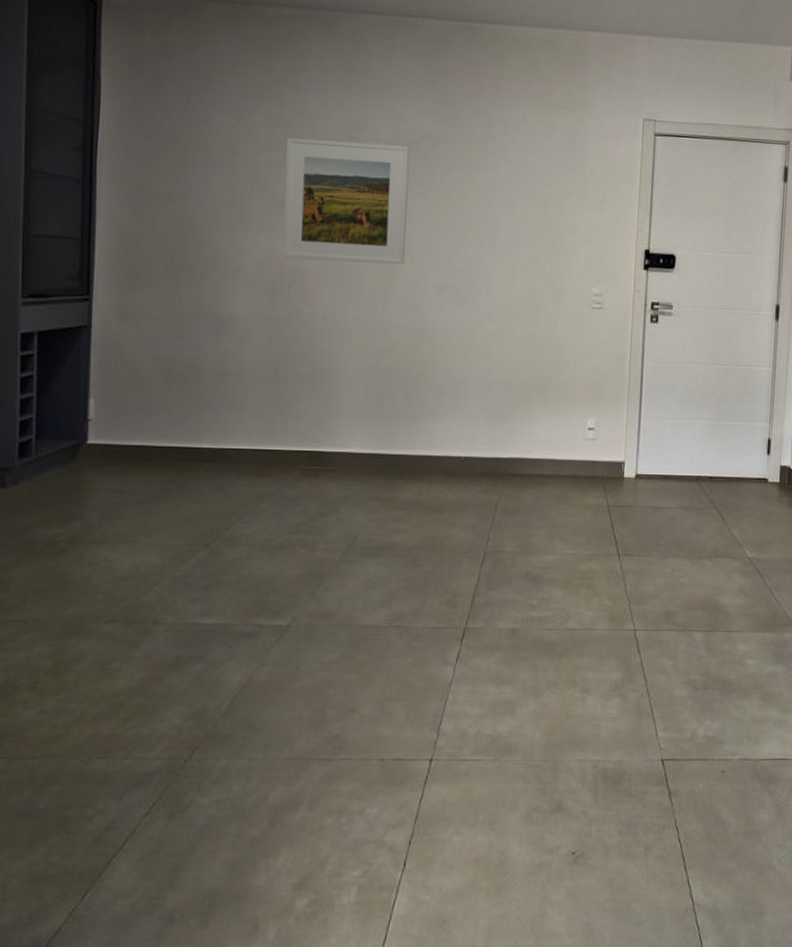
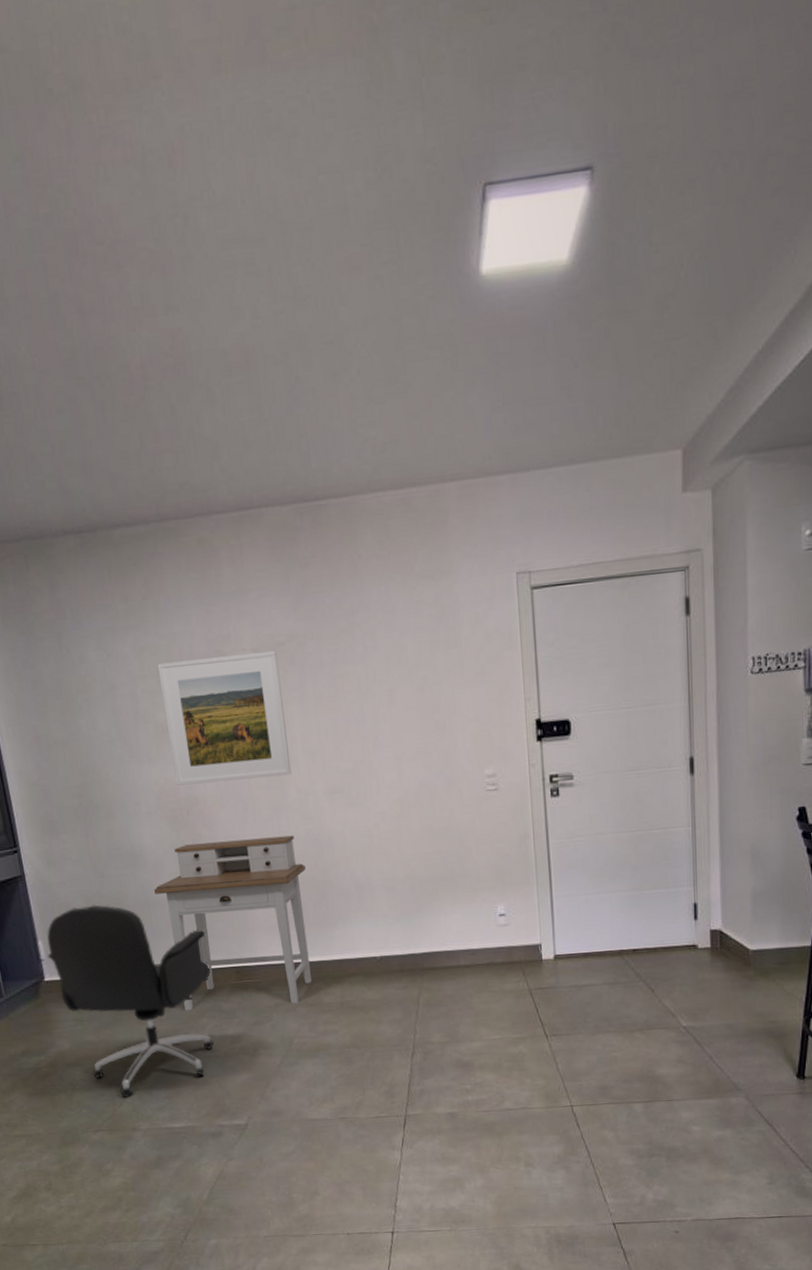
office chair: none [96,367,284,585] -> present [47,904,215,1097]
desk: none [236,318,402,497] -> present [154,835,312,1011]

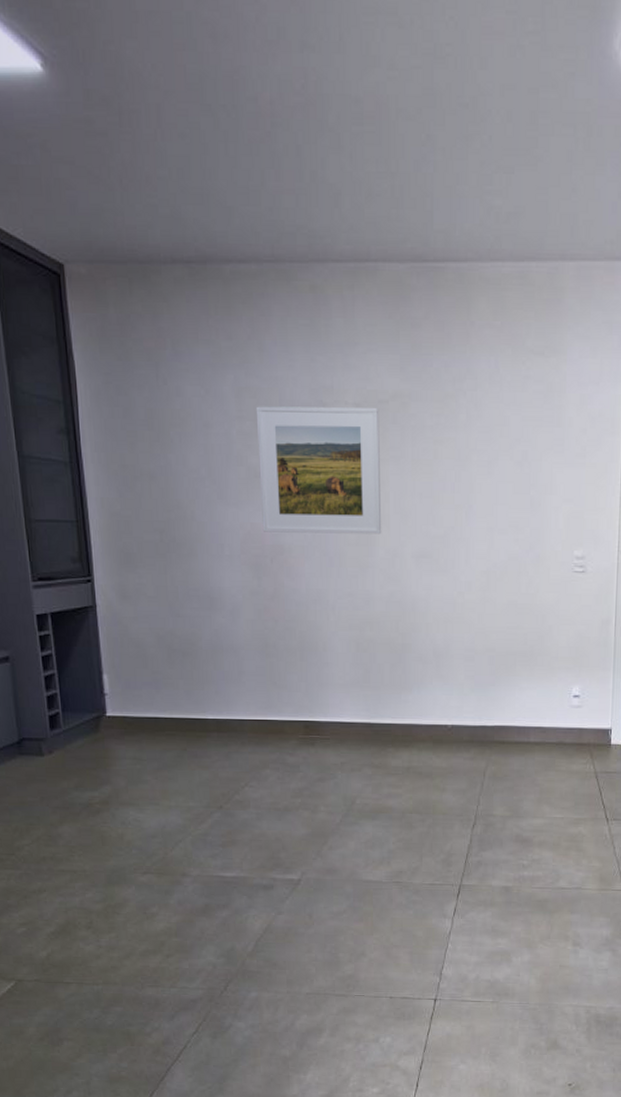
office chair: present [47,904,215,1097] -> none [111,643,279,842]
desk: present [154,835,312,1011] -> none [229,593,385,764]

